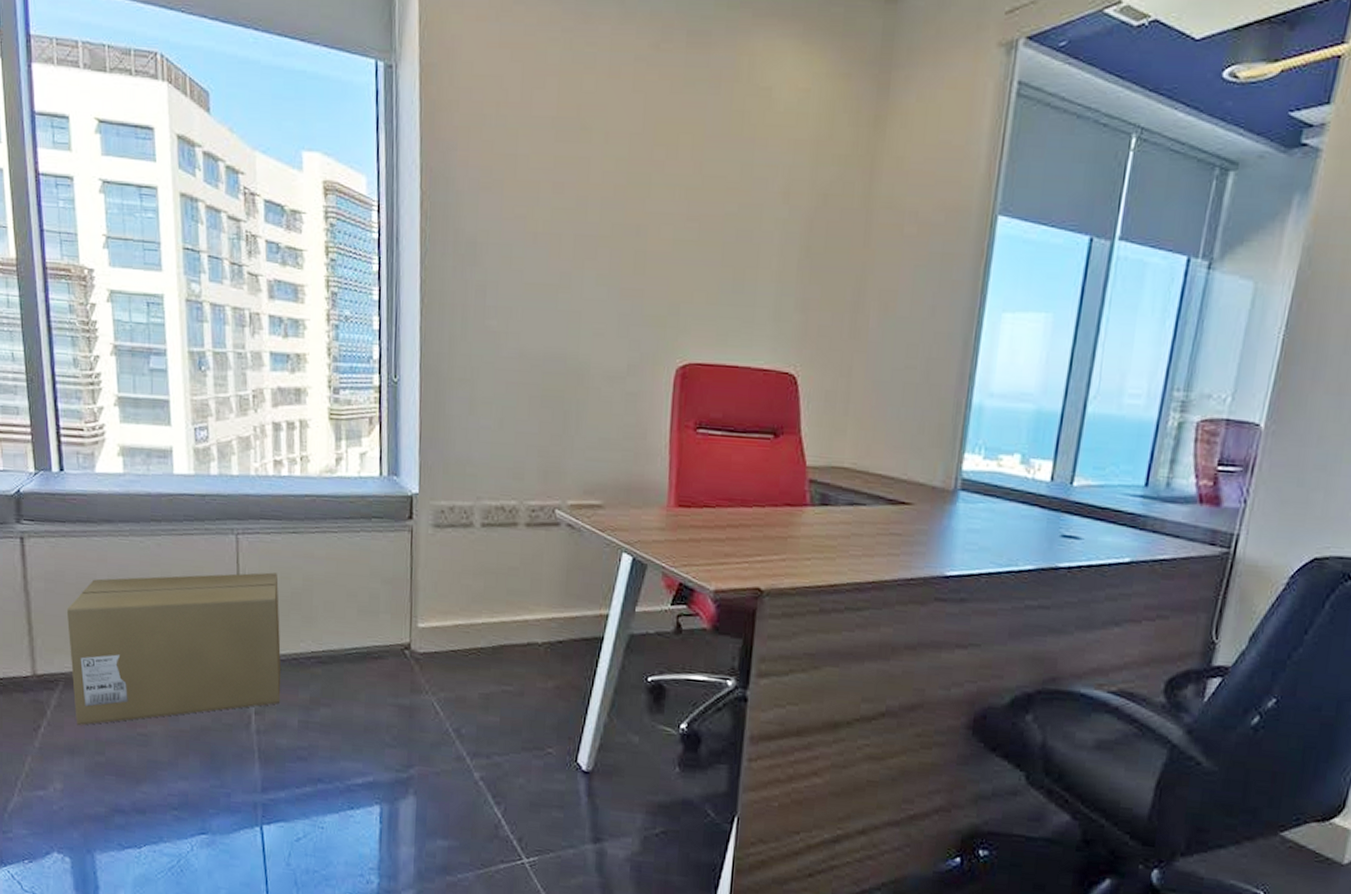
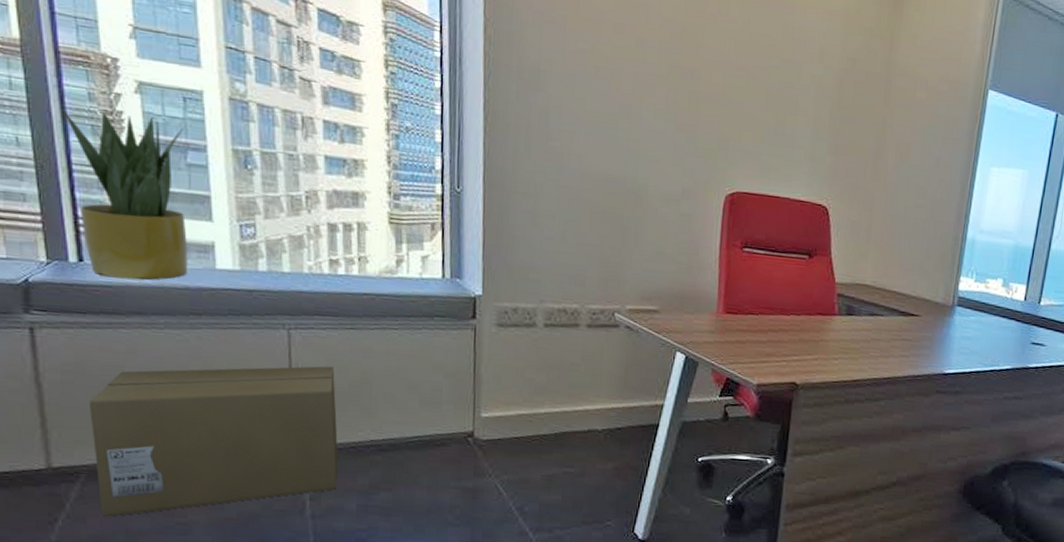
planter: none [47,321,150,487] -> present [60,107,187,280]

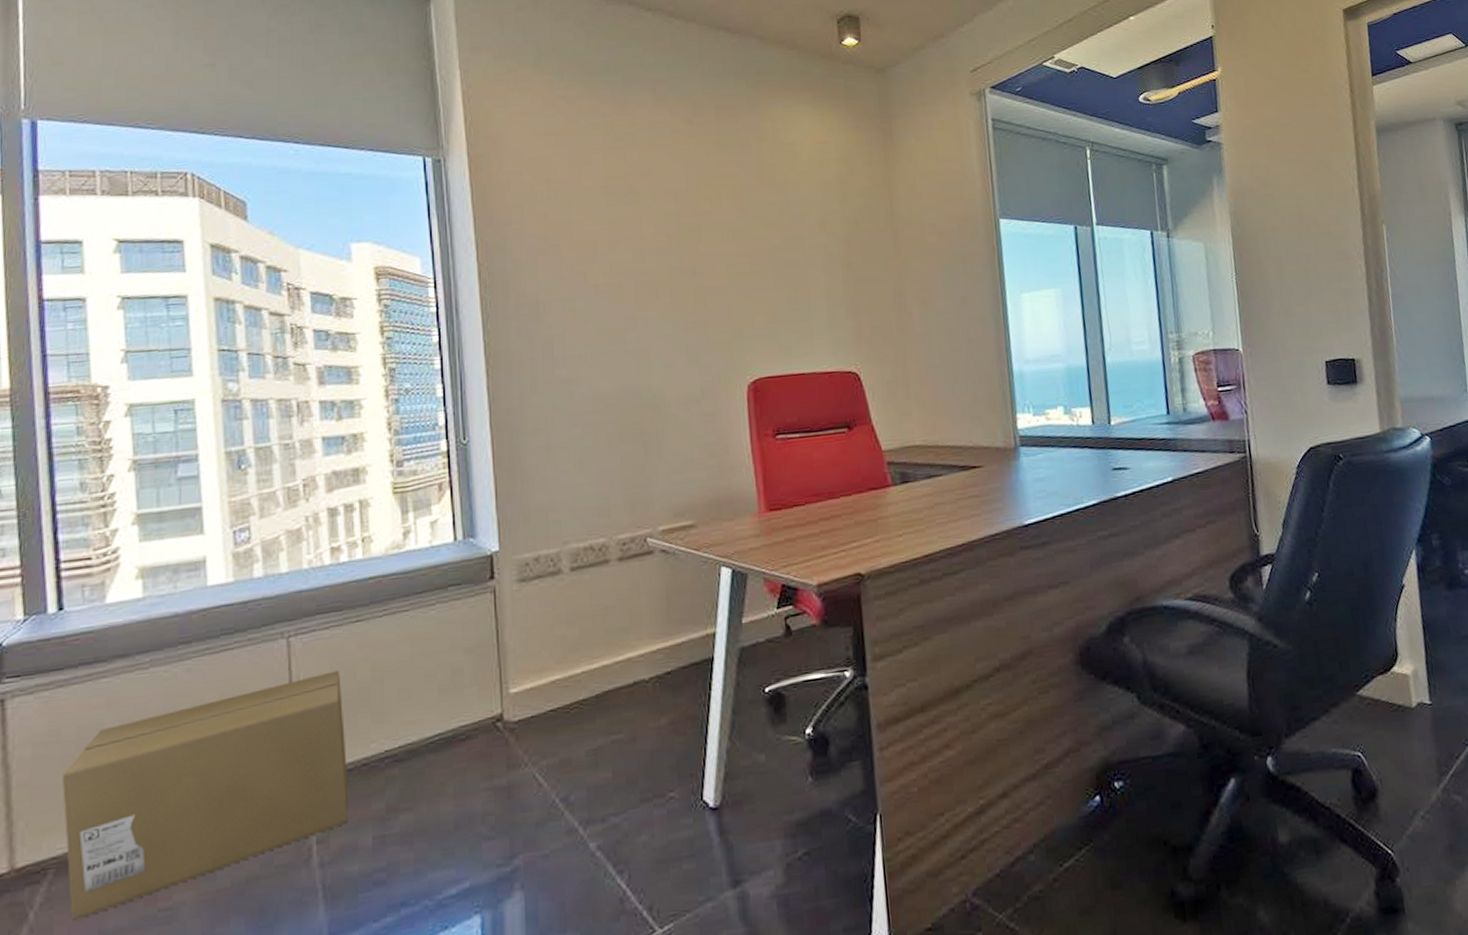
planter: present [60,107,187,280] -> none [47,437,178,622]

